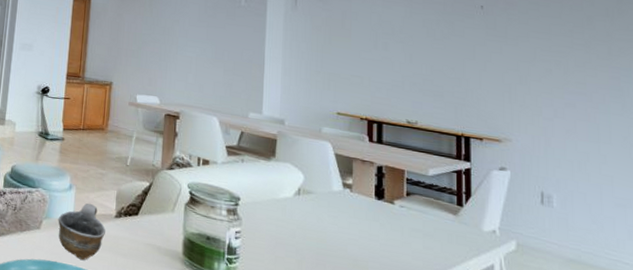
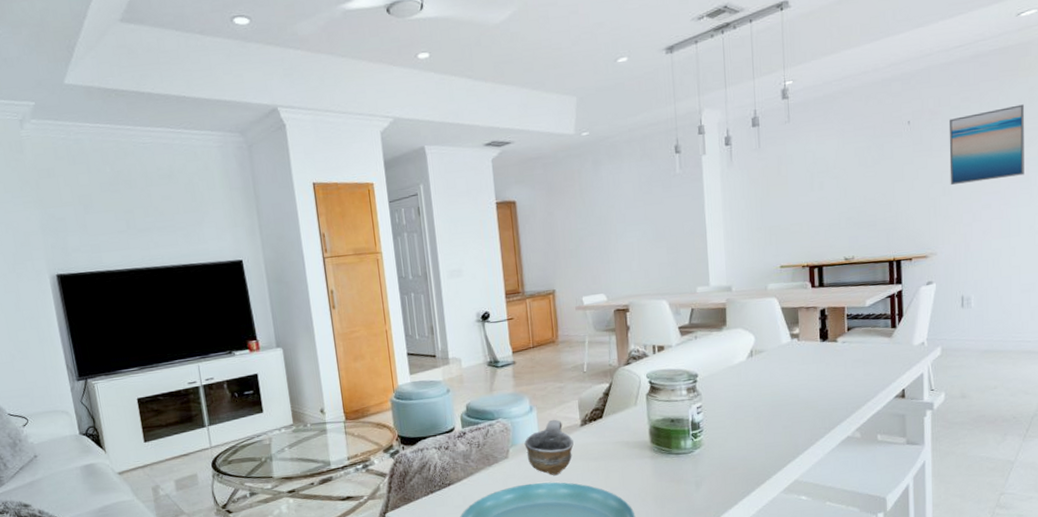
wall art: none [526,12,615,83] -> present [948,104,1025,185]

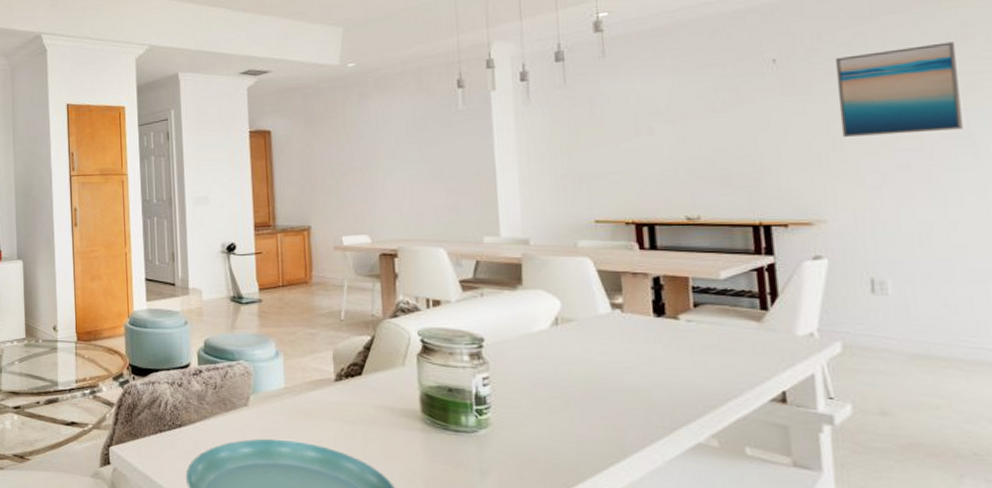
cup: present [524,419,574,475] -> none [267,369,326,434]

